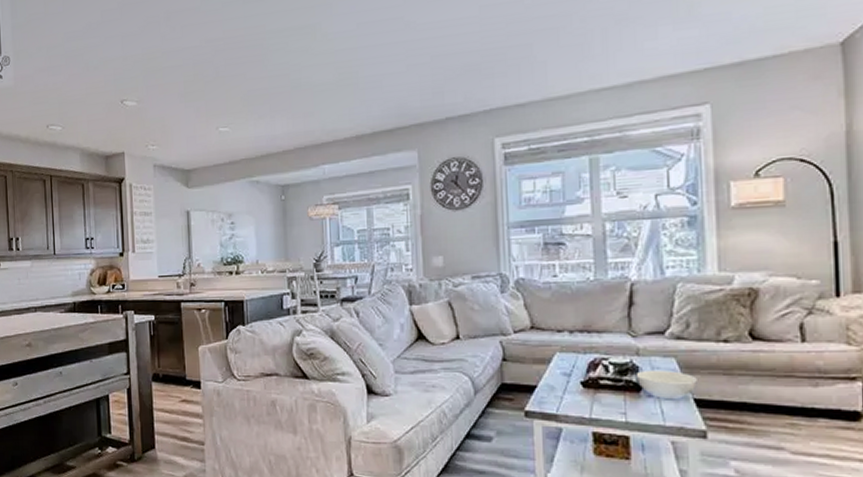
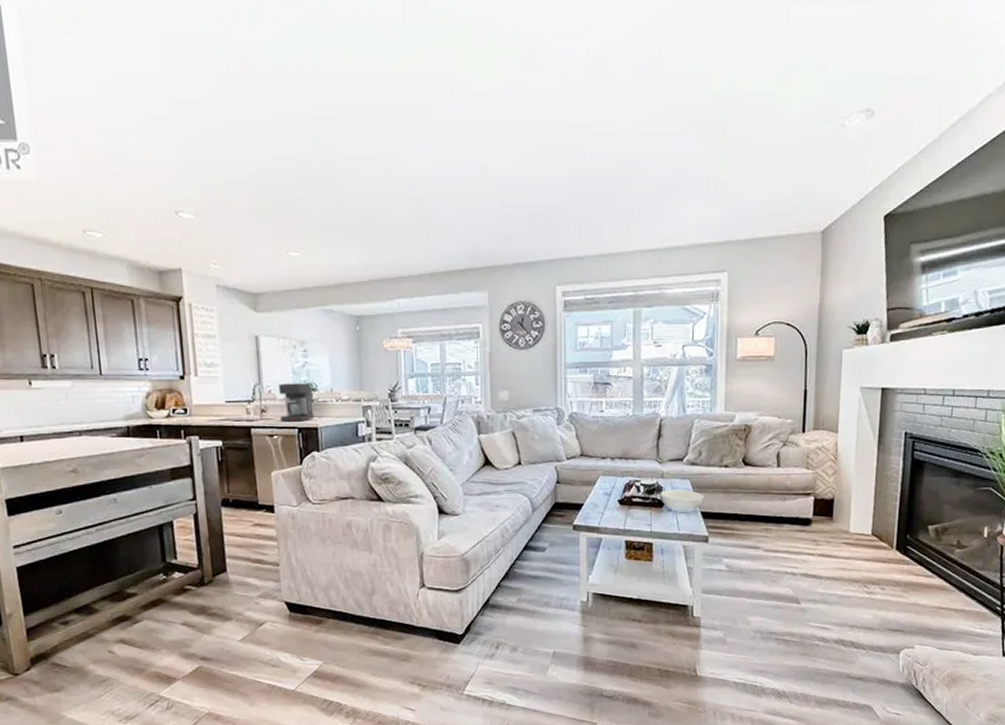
coffee maker: none [207,255,240,296] -> present [279,383,314,422]

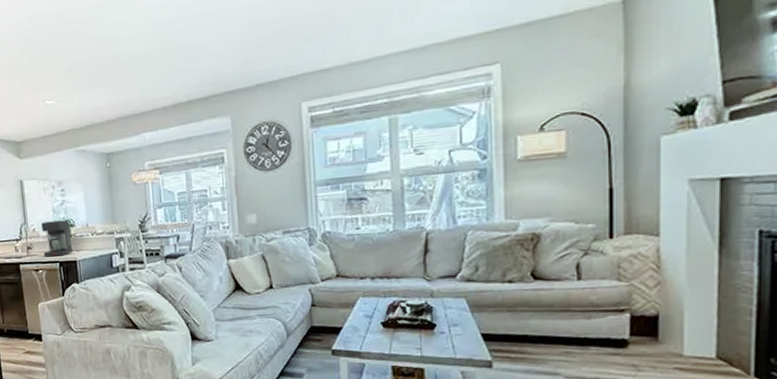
bowl: present [660,489,704,513] -> none [430,309,484,336]

